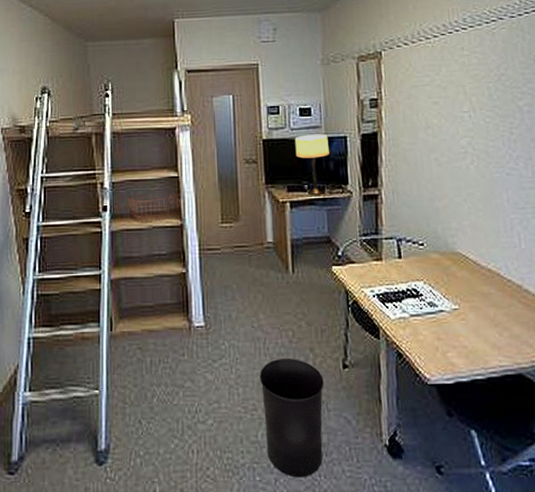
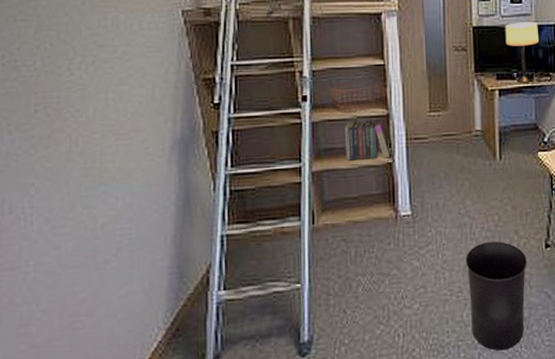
books: none [140,229,186,269] -> present [344,118,392,161]

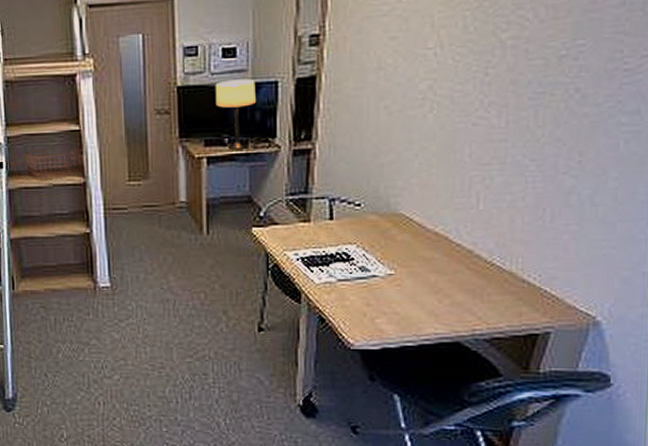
books: present [344,118,392,161] -> none [40,187,89,229]
waste bin: present [466,241,527,351] -> none [168,319,237,431]

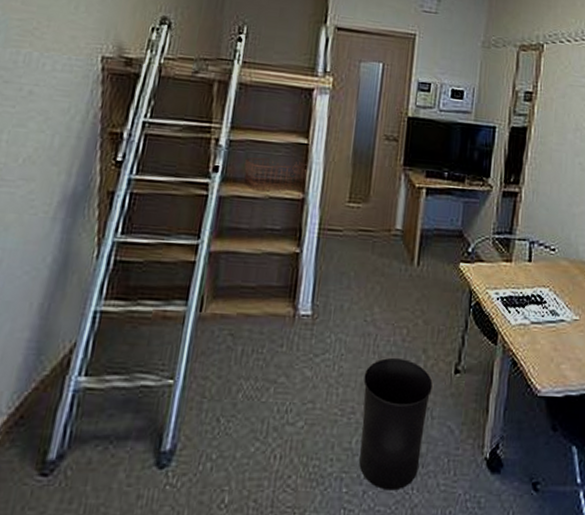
waste bin: none [168,319,237,431] -> present [359,357,433,491]
table lamp: present [215,78,256,151] -> none [440,118,477,186]

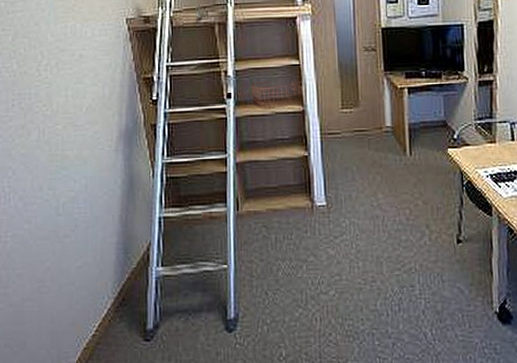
waste bin: present [359,357,433,491] -> none [378,234,439,342]

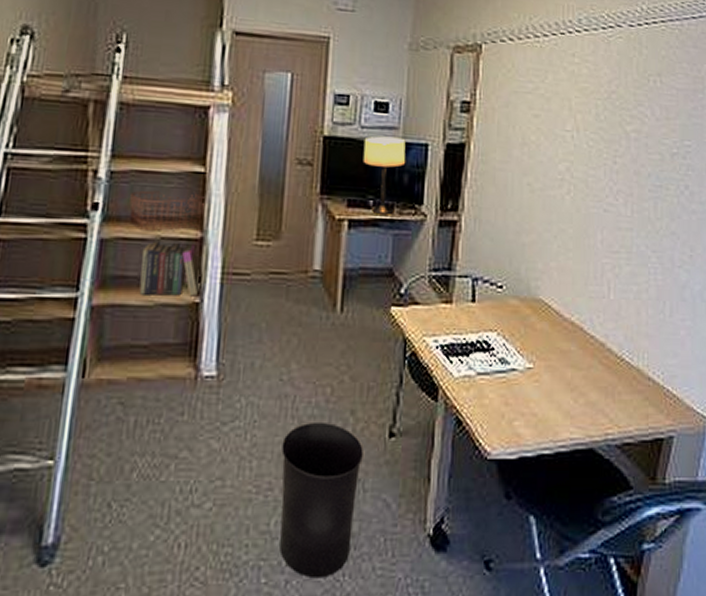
books: none [264,114,308,153] -> present [139,241,202,297]
waste bin: none [378,234,439,342] -> present [279,421,363,579]
table lamp: none [412,22,446,82] -> present [363,136,406,215]

